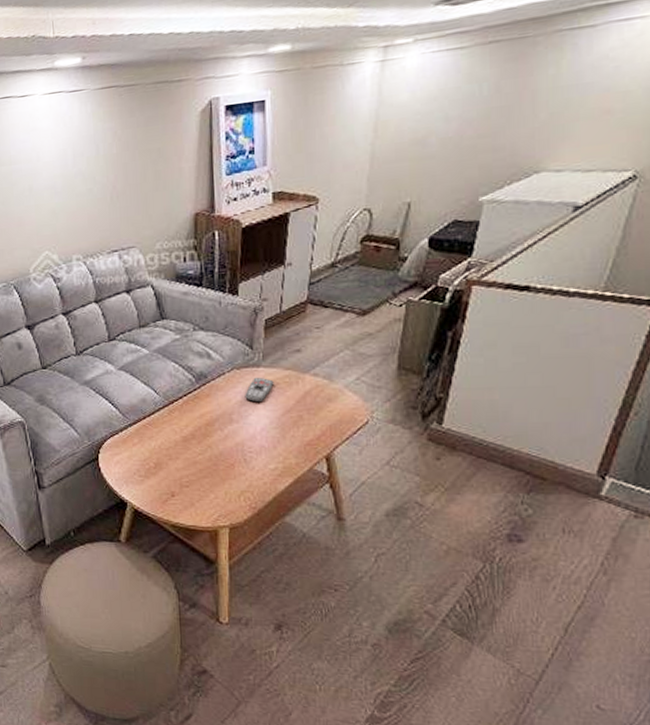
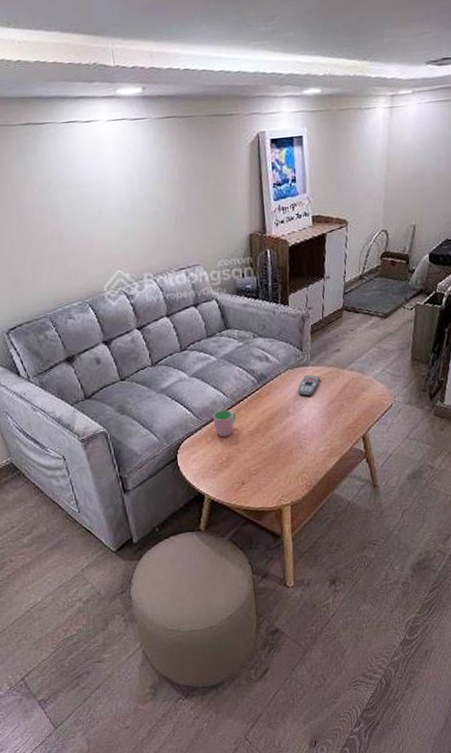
cup: none [141,409,169,440] -> present [213,409,237,437]

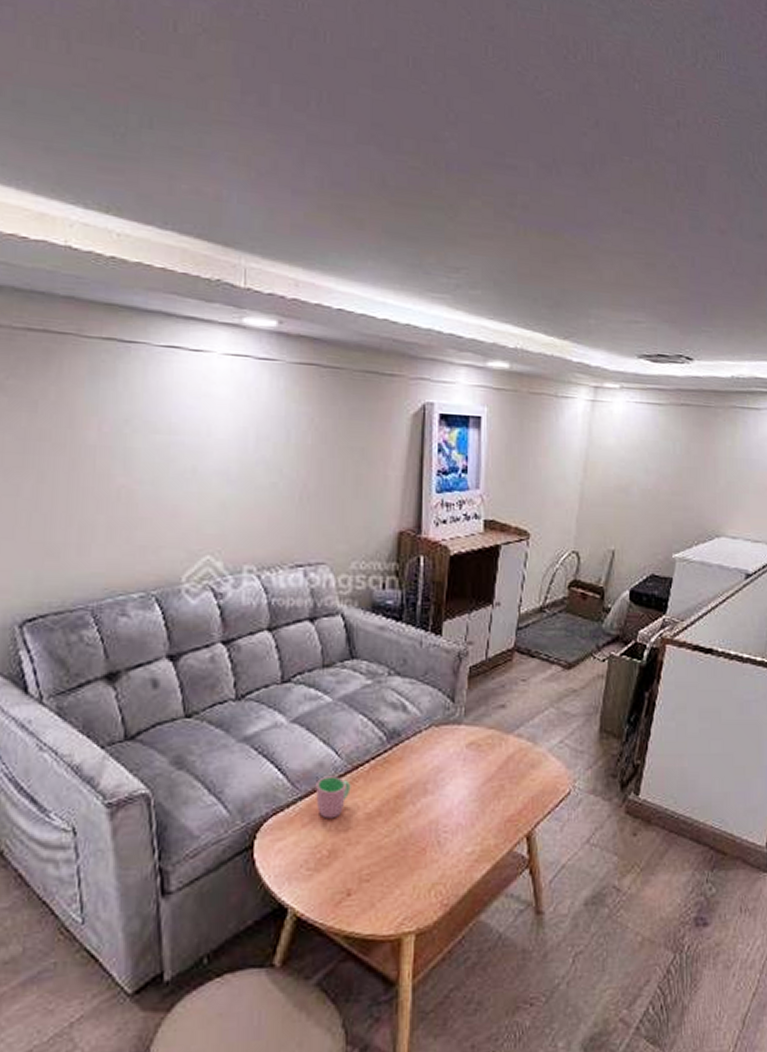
remote control: present [298,374,320,397] -> none [442,736,475,769]

